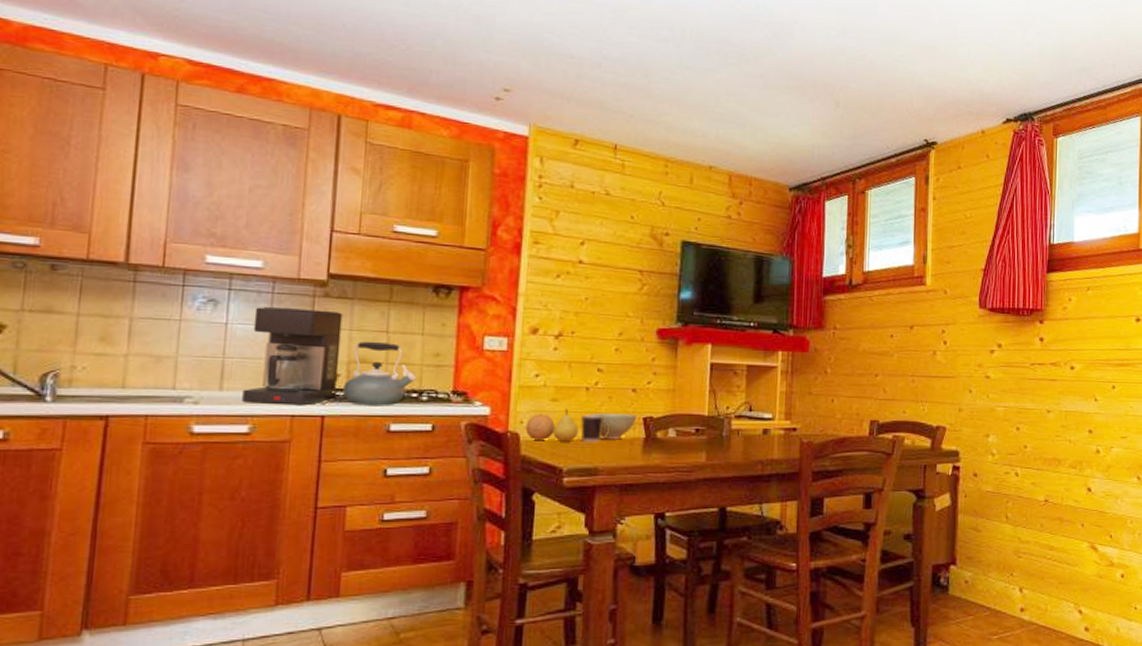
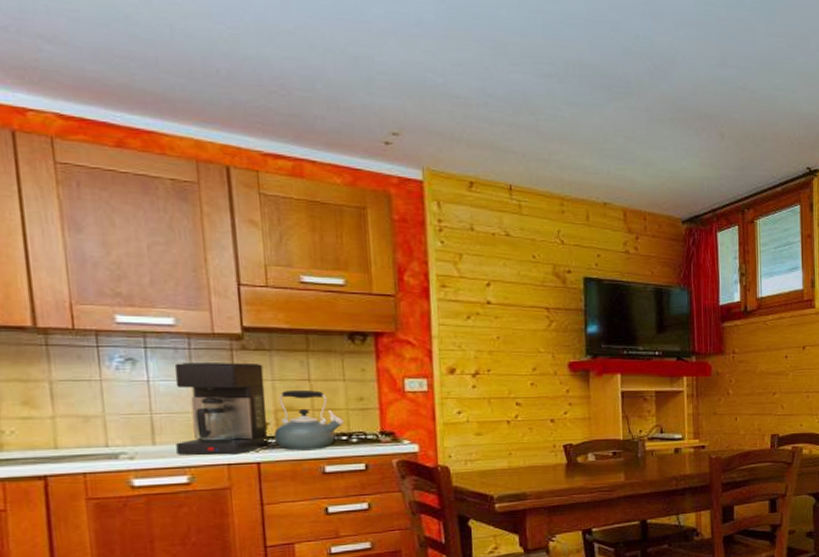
fruit: present [525,413,555,441] -> none [454,447,482,473]
fruit: present [553,408,579,442] -> none [480,441,505,472]
mug: present [580,414,609,444] -> none [505,445,533,472]
bowl: present [589,413,638,440] -> none [512,442,558,467]

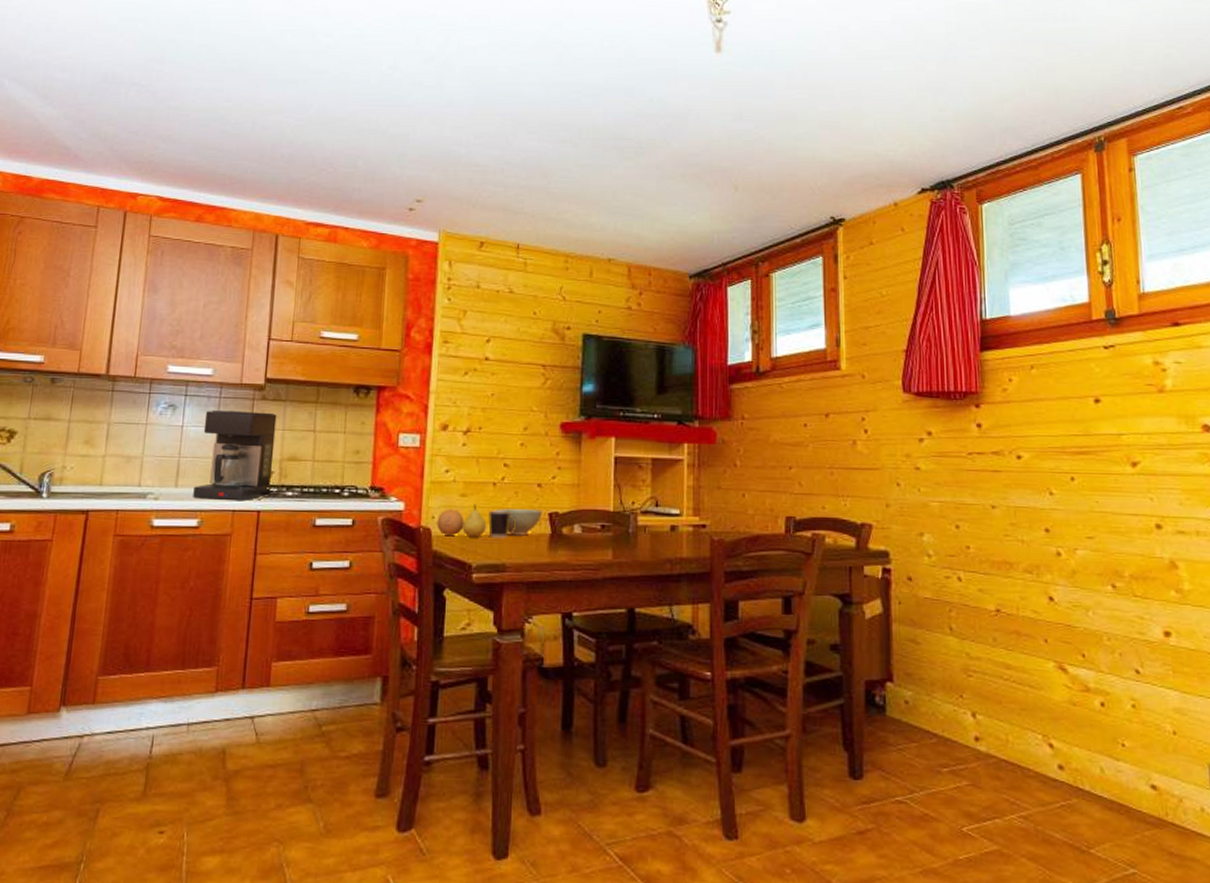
kettle: present [273,389,345,451] -> none [275,440,340,502]
fruit: none [454,447,482,473] -> present [436,509,464,537]
fruit: none [480,441,505,472] -> present [462,503,487,537]
mug: none [505,445,533,472] -> present [488,510,516,540]
bowl: none [512,442,558,467] -> present [496,508,544,536]

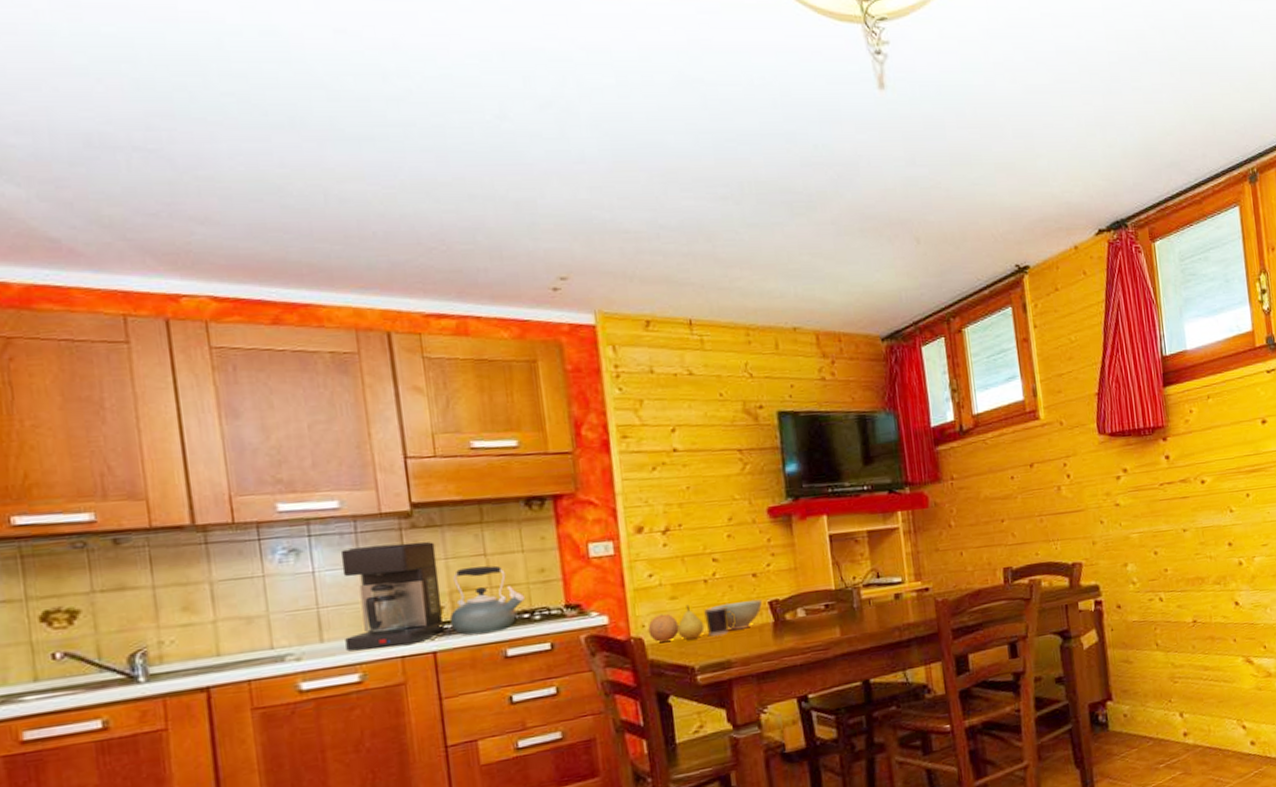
kettle: none [275,440,340,502] -> present [449,565,526,636]

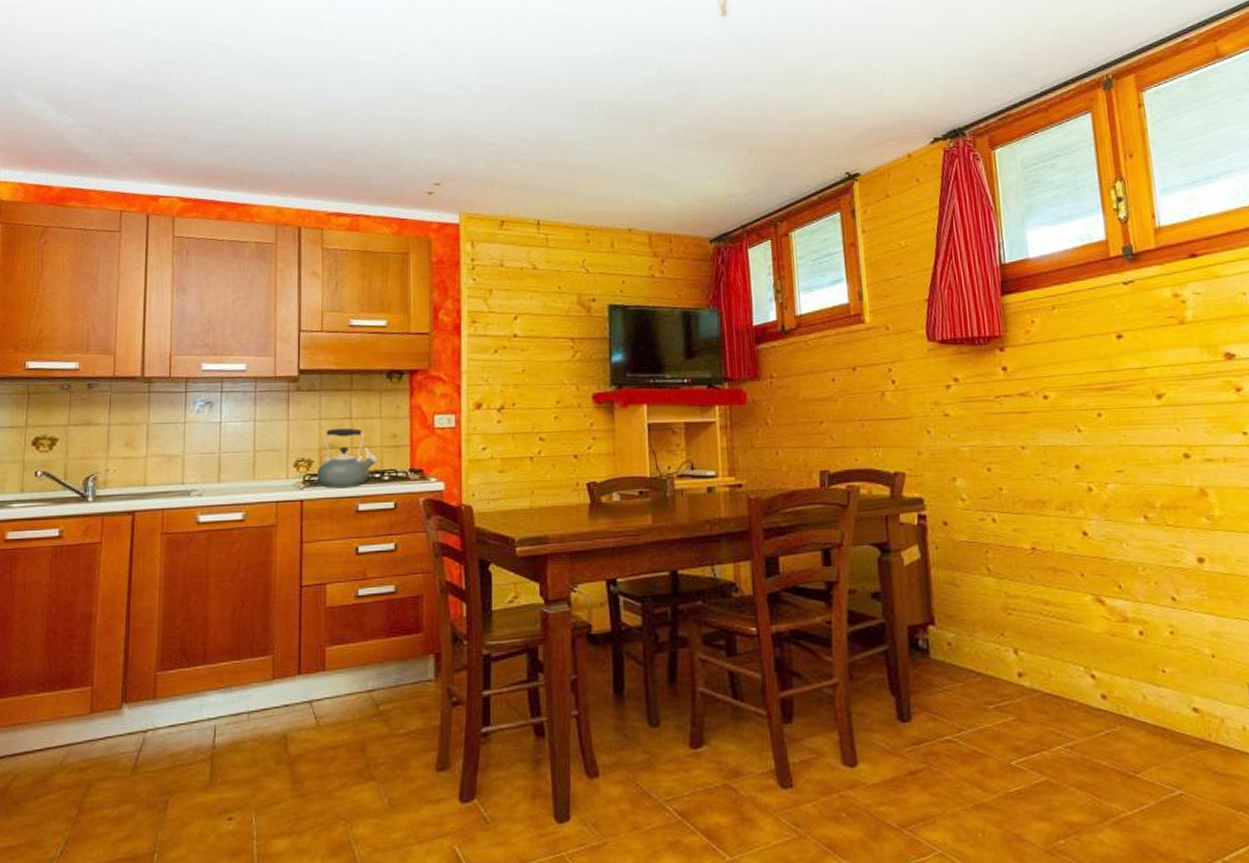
coffee maker: present [341,542,445,651] -> none [236,403,313,493]
fruit: present [648,614,679,643] -> none [477,485,504,513]
fruit: present [677,604,705,640] -> none [503,479,527,512]
mug: present [704,606,736,637] -> none [528,483,555,512]
bowl: present [712,599,763,631] -> none [535,480,582,508]

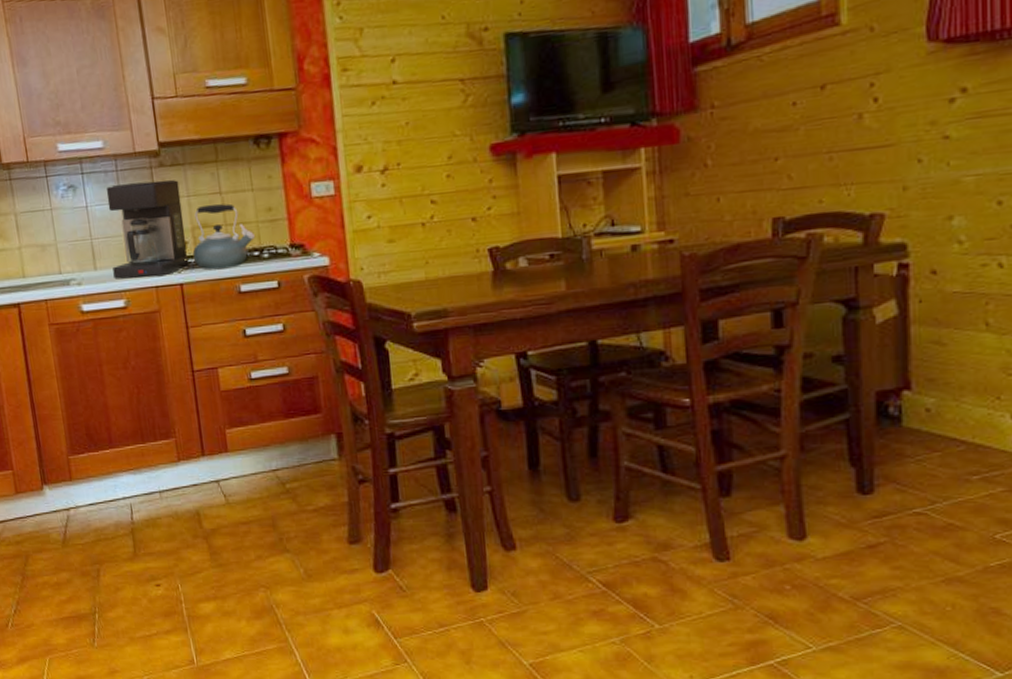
coffee maker: none [236,403,313,493] -> present [106,180,189,279]

